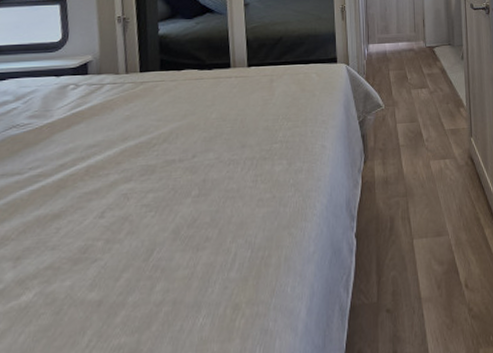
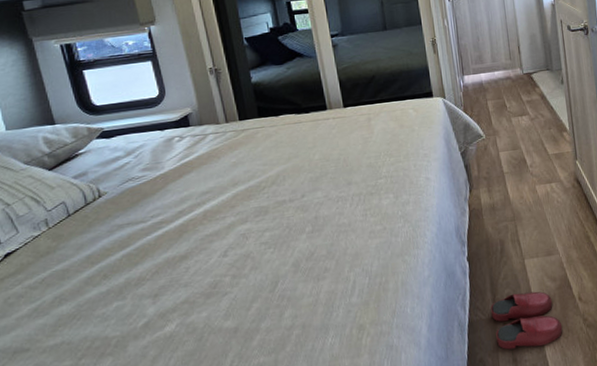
slippers: none [375,275,447,341] -> present [491,291,563,350]

